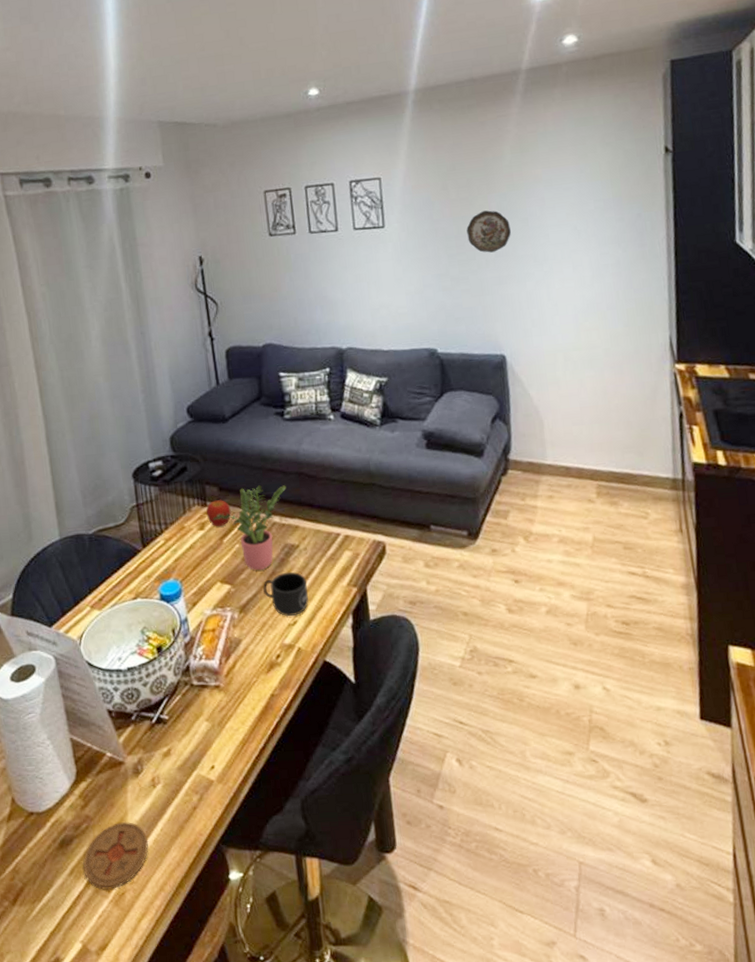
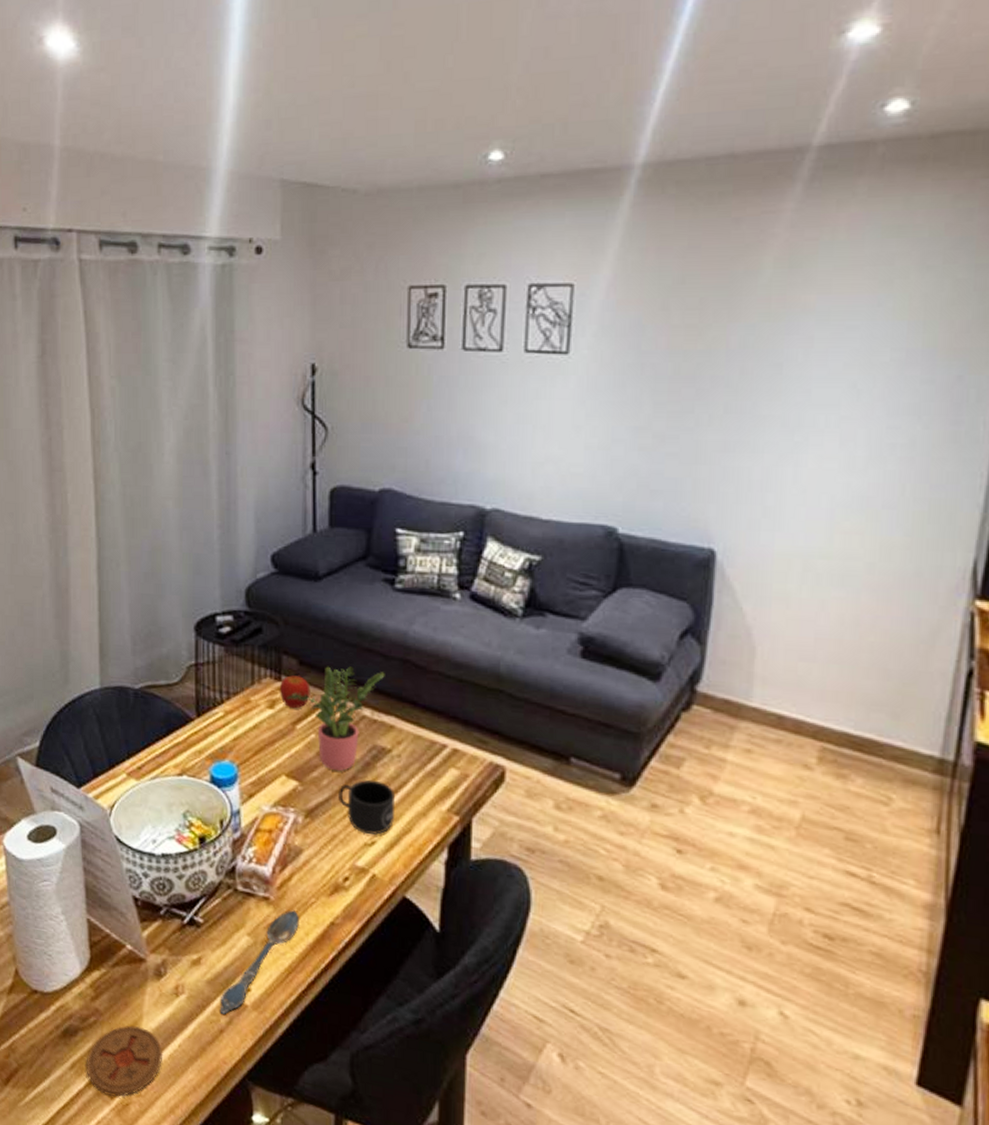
spoon: none [191,691,246,793] -> present [220,910,299,1014]
decorative plate: present [466,210,511,253] -> none [687,346,754,406]

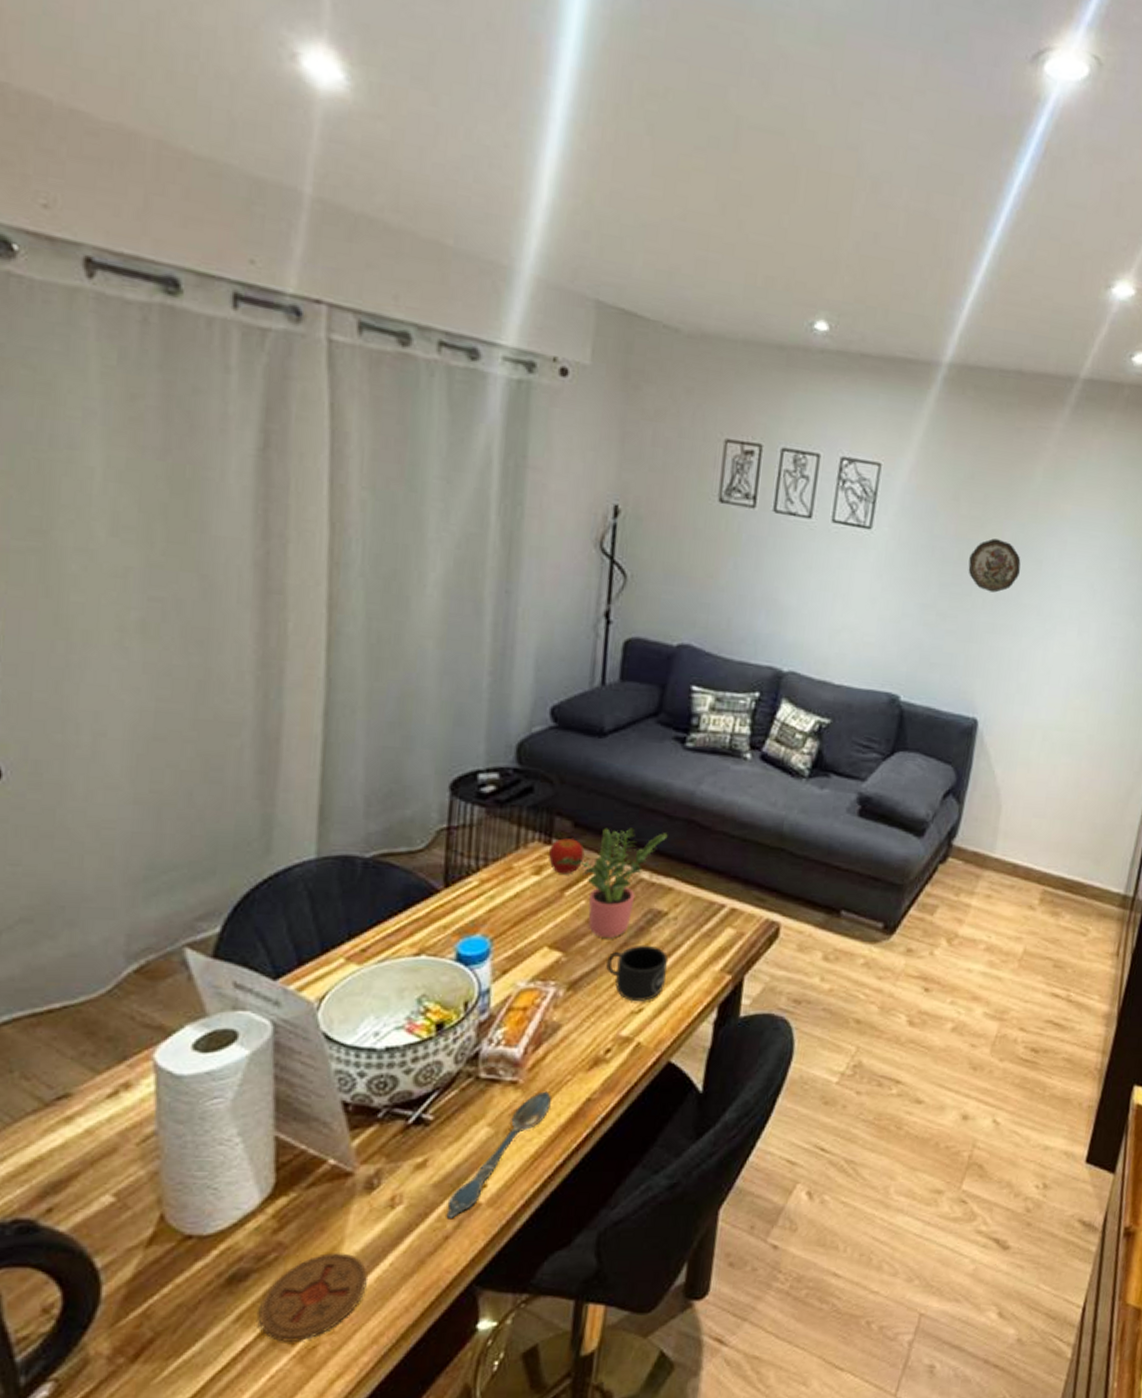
decorative plate: none [687,346,754,406] -> present [968,538,1021,593]

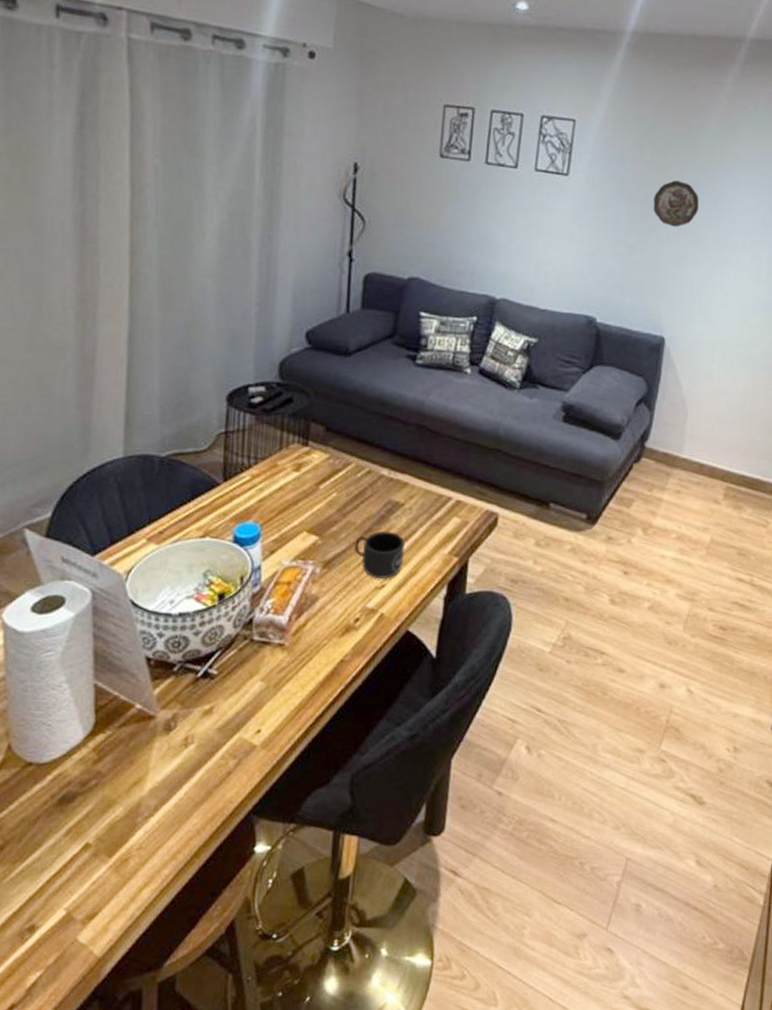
coaster: present [259,1251,369,1343] -> none [83,781,168,855]
spoon: present [446,1091,551,1218] -> none [229,653,311,757]
apple: present [547,838,585,875] -> none [305,441,335,471]
potted plant: present [556,828,668,939] -> none [312,432,403,525]

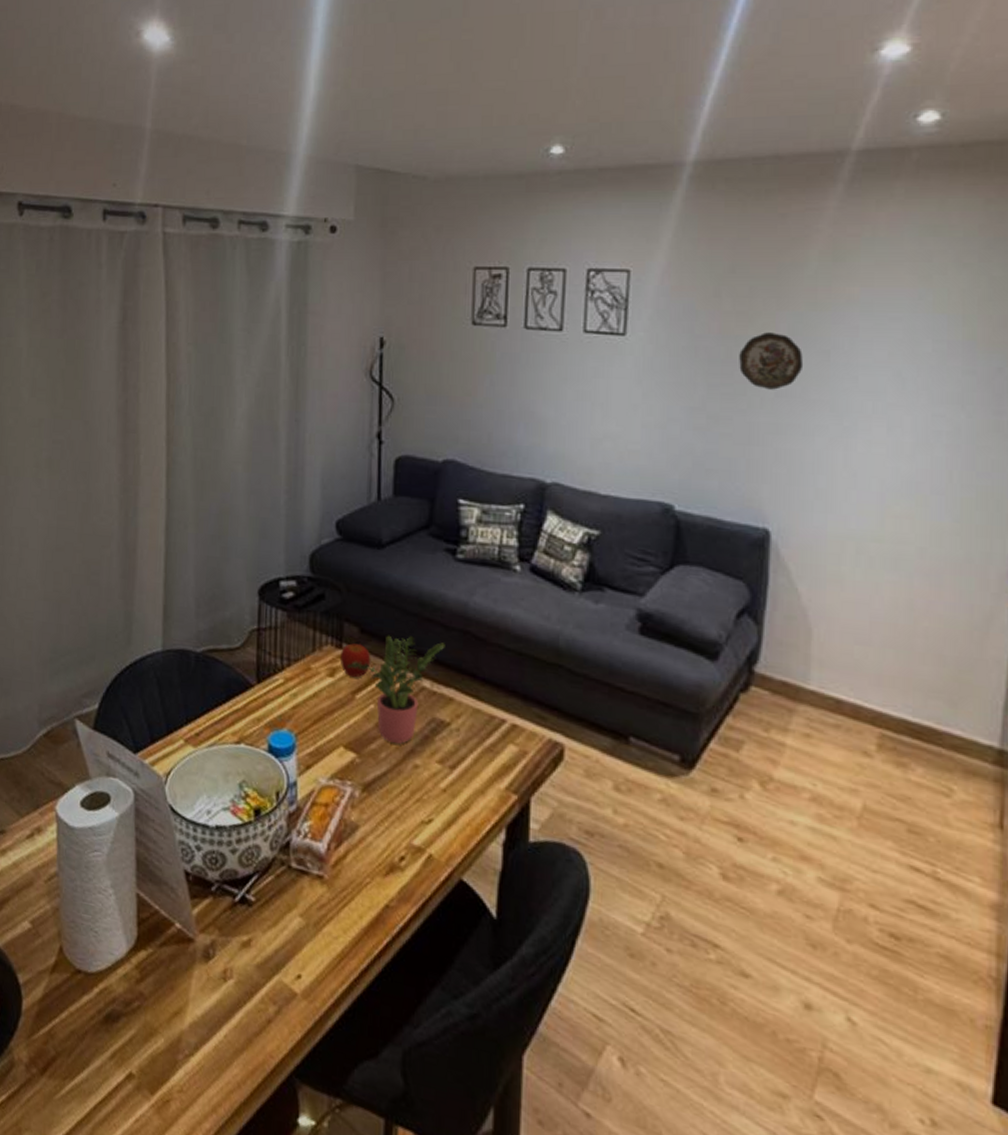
apple: none [305,441,335,471] -> present [339,643,371,678]
potted plant: none [312,432,403,525] -> present [347,635,445,744]
mug: present [354,530,405,579] -> none [396,753,454,812]

